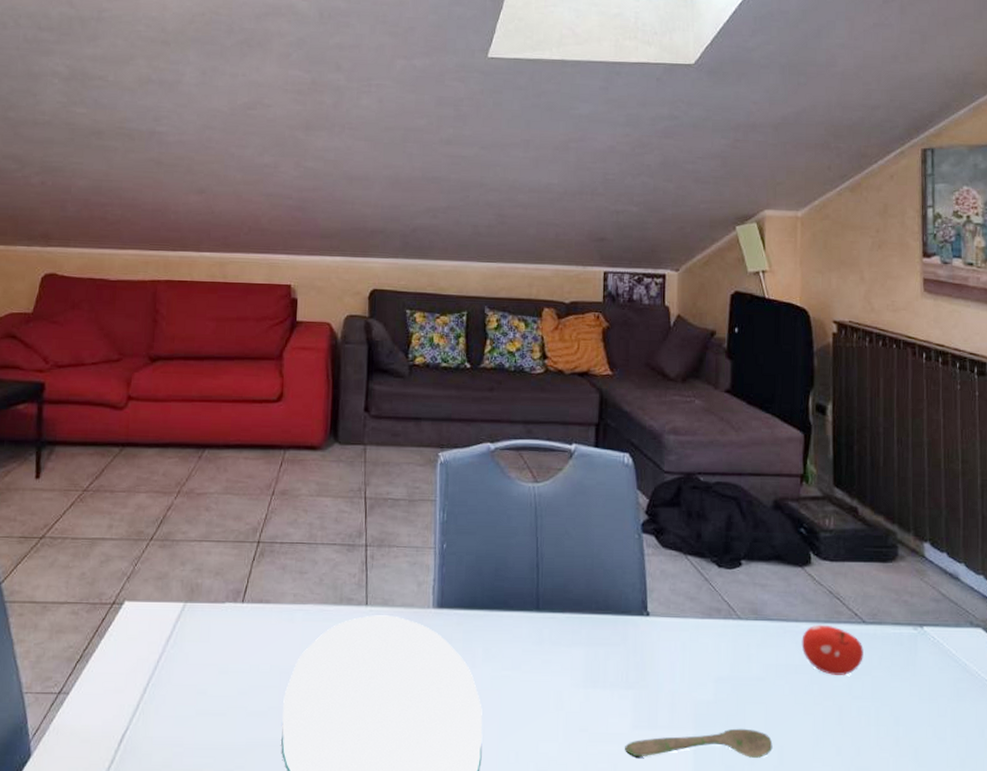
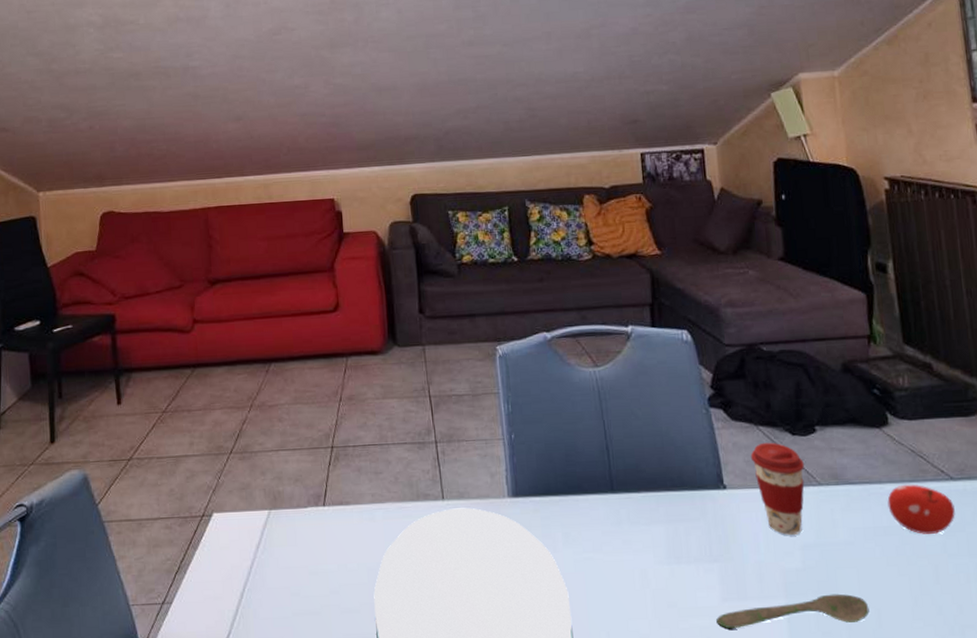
coffee cup: none [676,572,728,667] -> present [750,442,805,535]

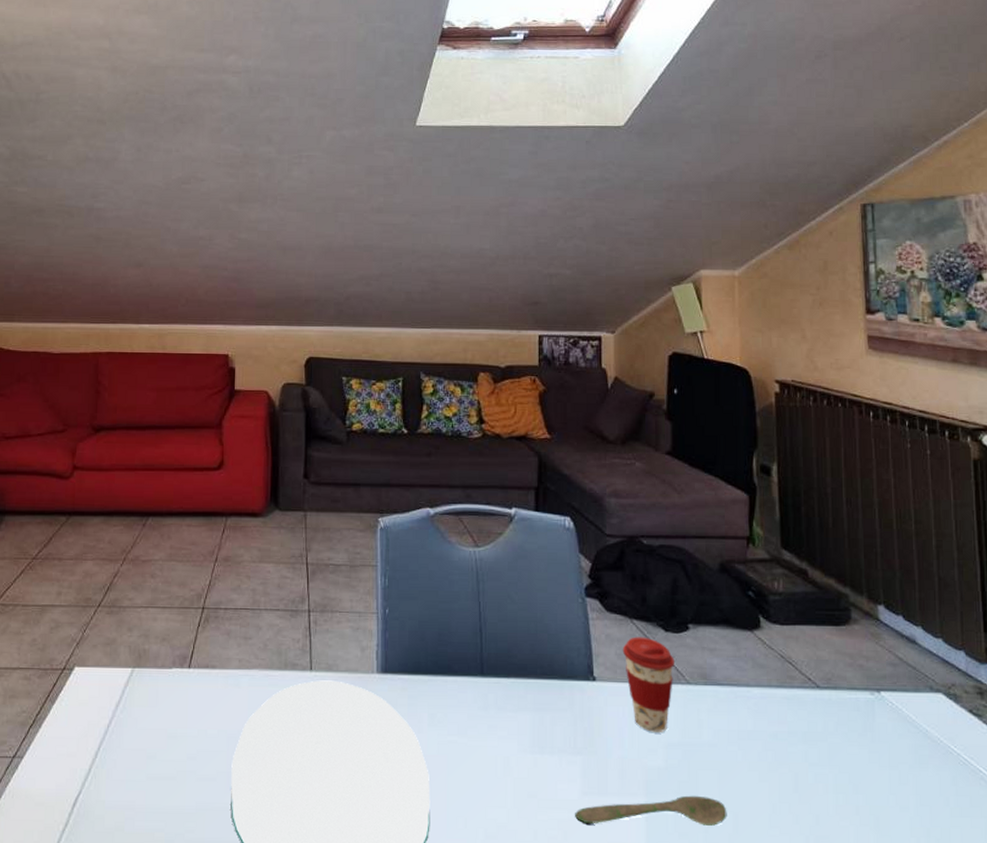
fruit: present [887,484,956,534] -> none [753,689,819,742]

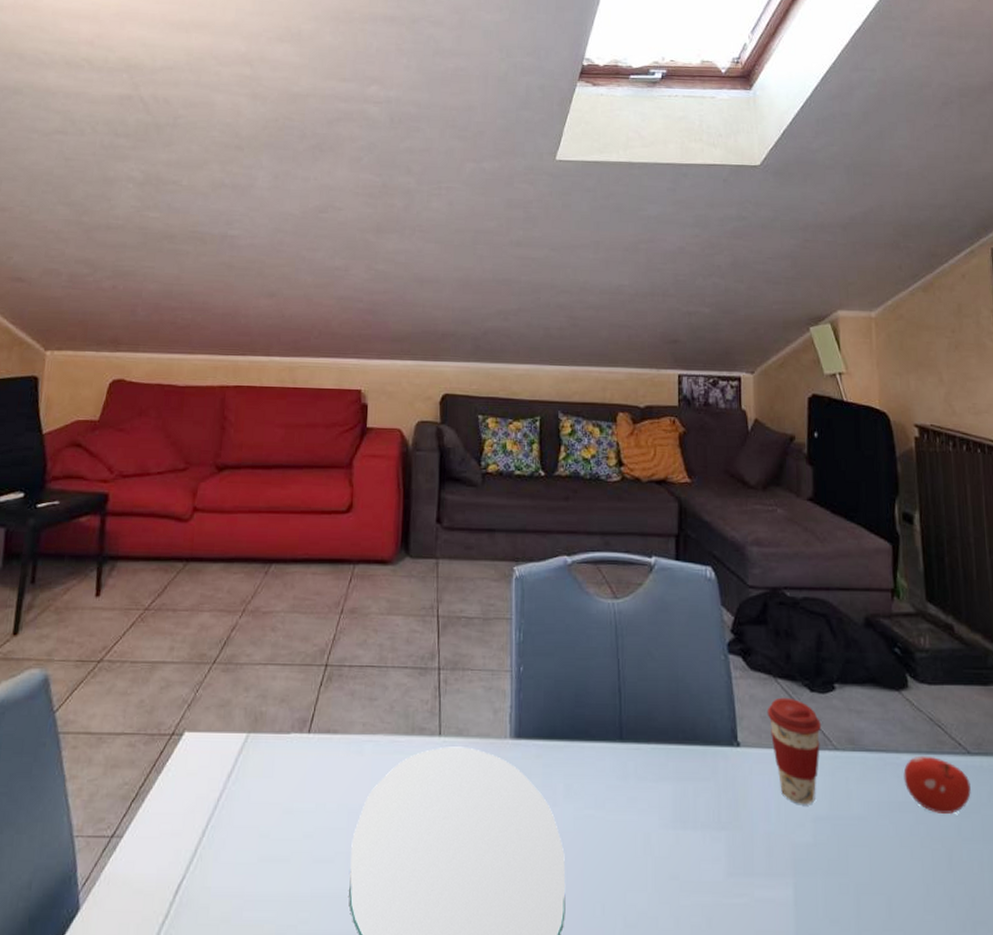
spoon: present [575,795,727,826] -> none [720,875,880,910]
fruit: none [753,689,819,742] -> present [903,755,971,814]

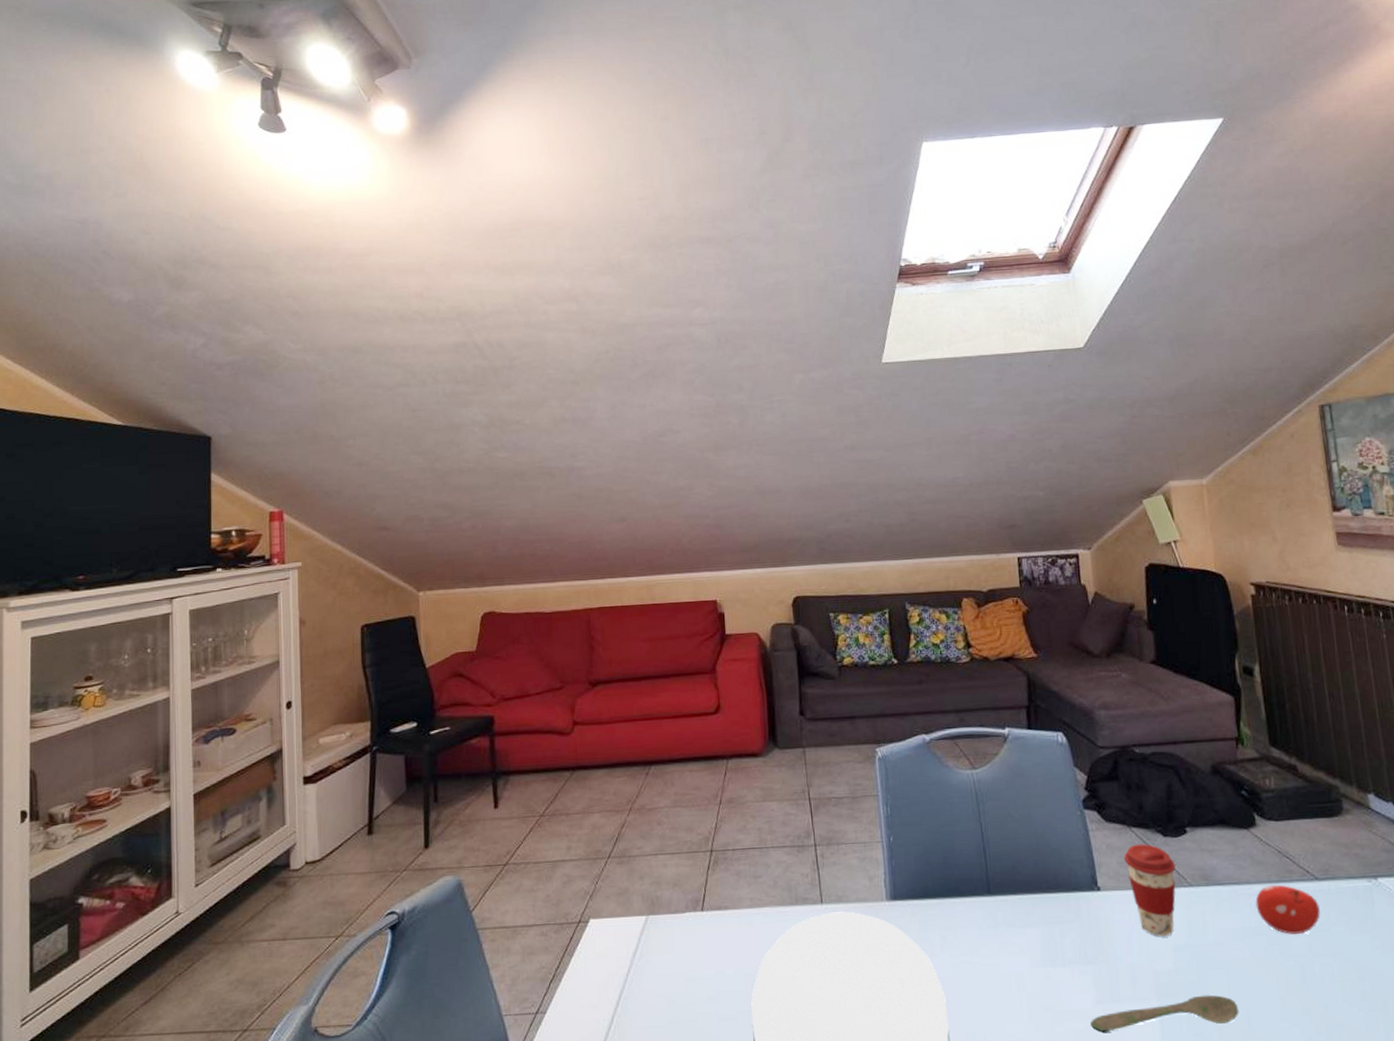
spoon: none [720,875,880,910] -> present [1091,994,1239,1032]

